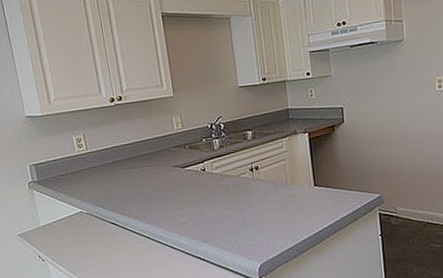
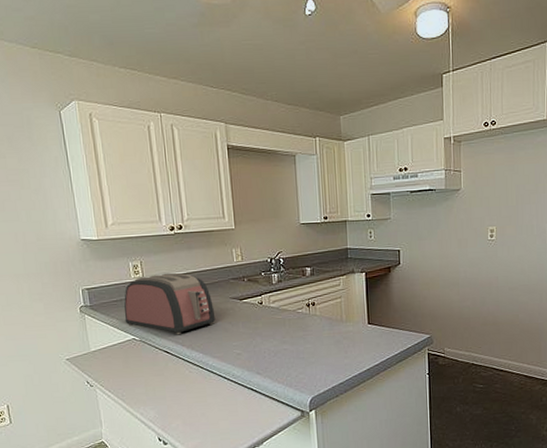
toaster: none [69,144,160,206] -> present [124,272,216,335]

